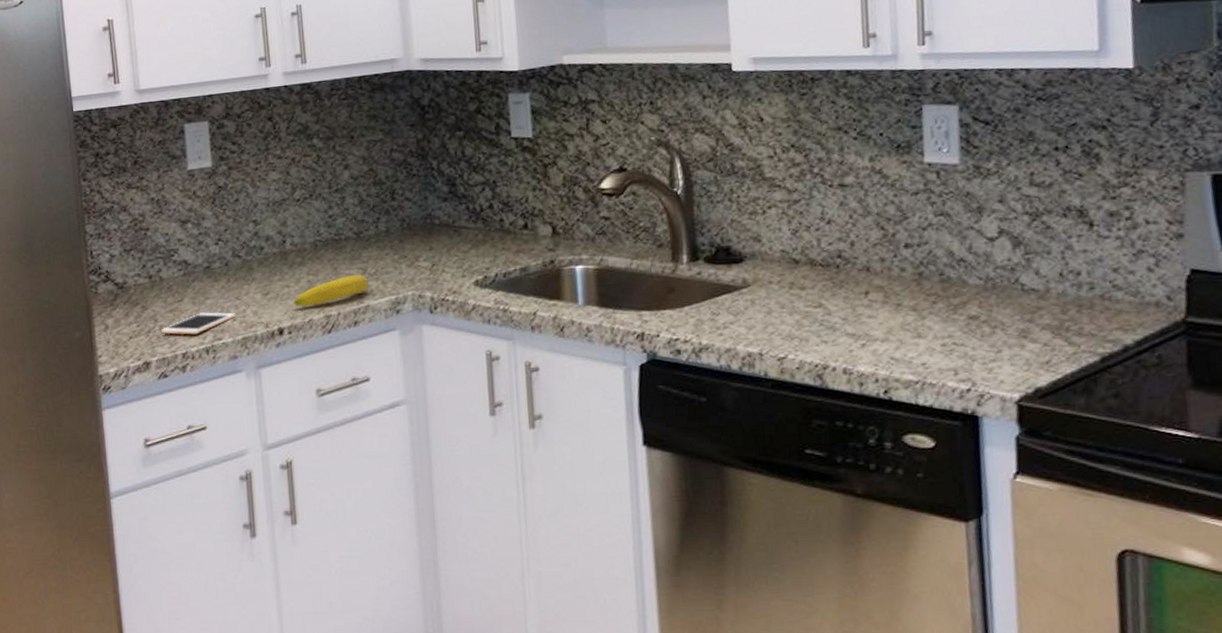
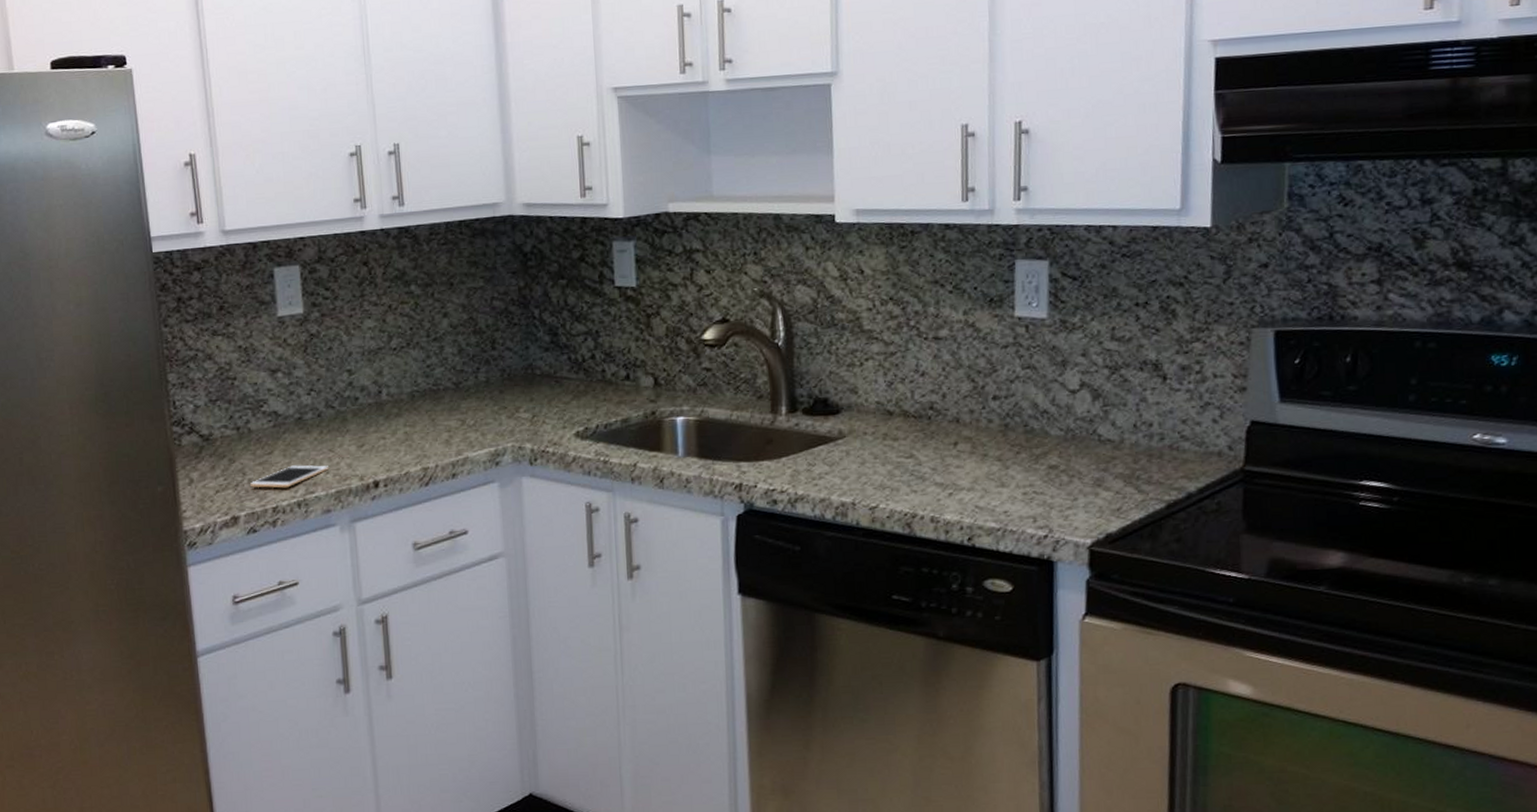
fruit: present [293,275,370,307] -> none [389,426,468,459]

